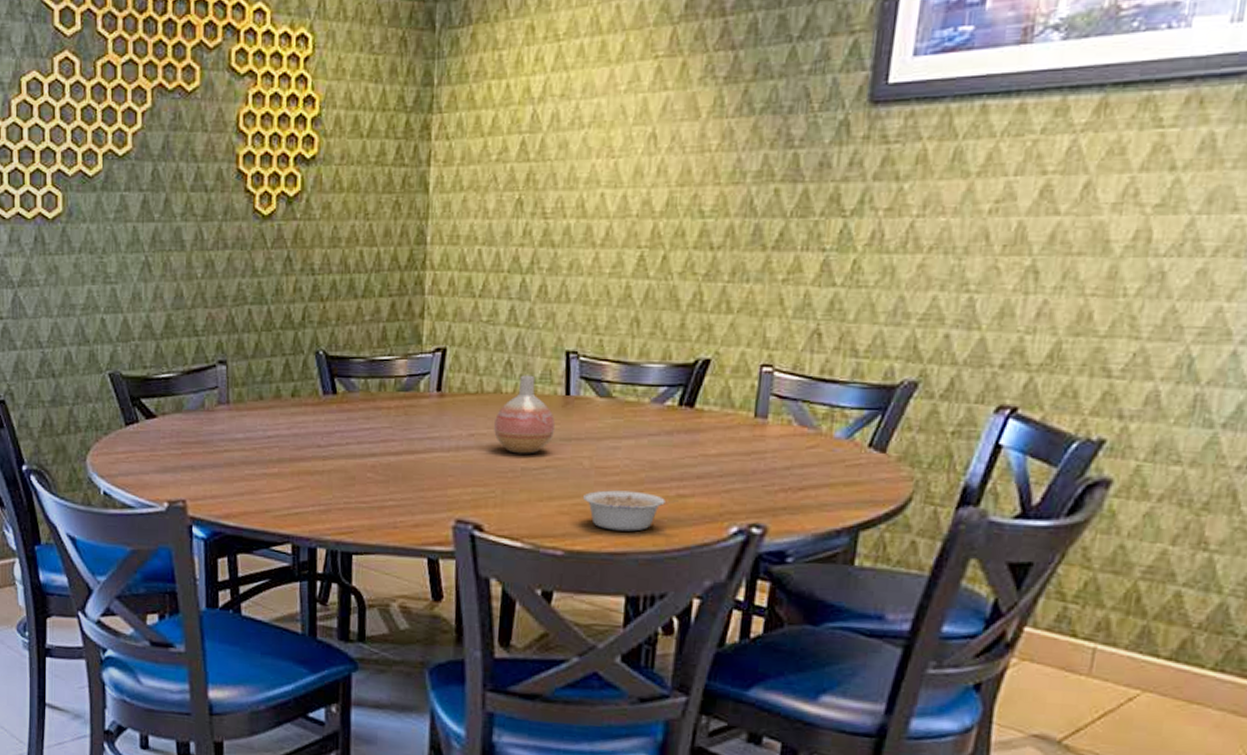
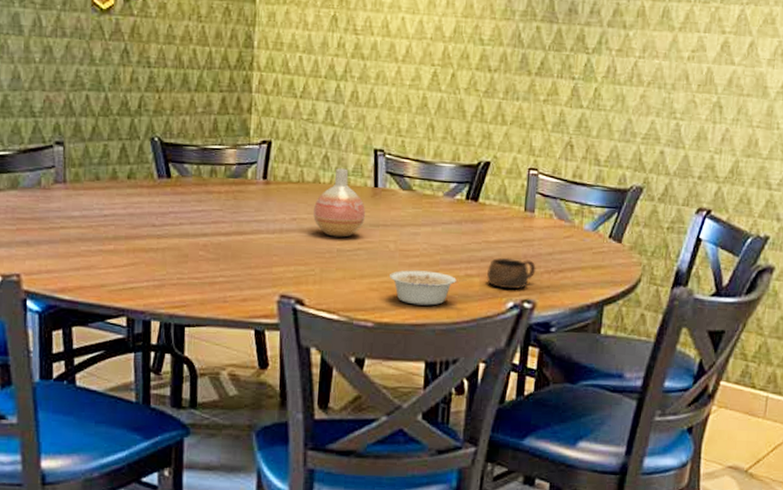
cup: none [704,473,769,511] -> present [487,257,536,289]

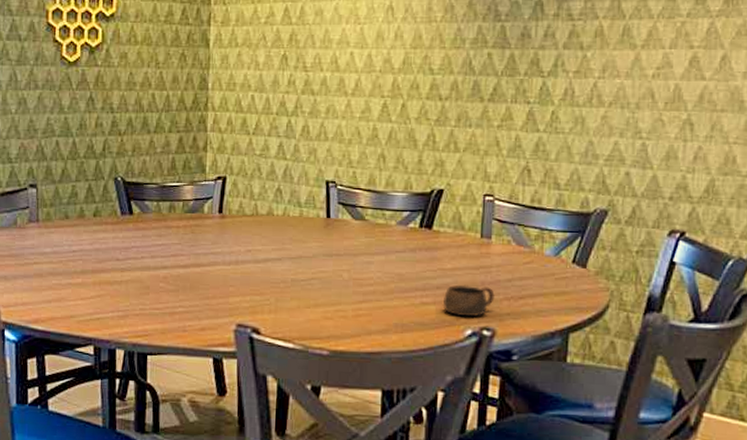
vase: present [313,168,366,238] -> none [268,200,319,268]
legume: present [390,270,467,306] -> none [344,298,422,334]

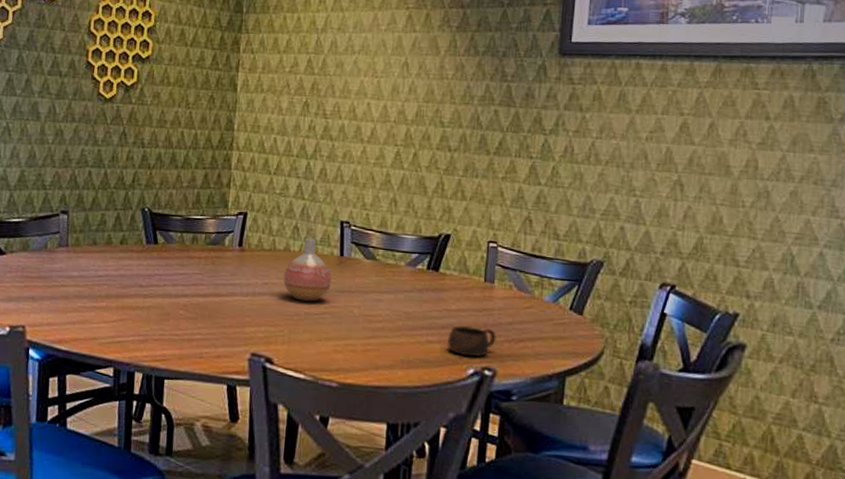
vase: none [268,200,319,268] -> present [283,238,332,302]

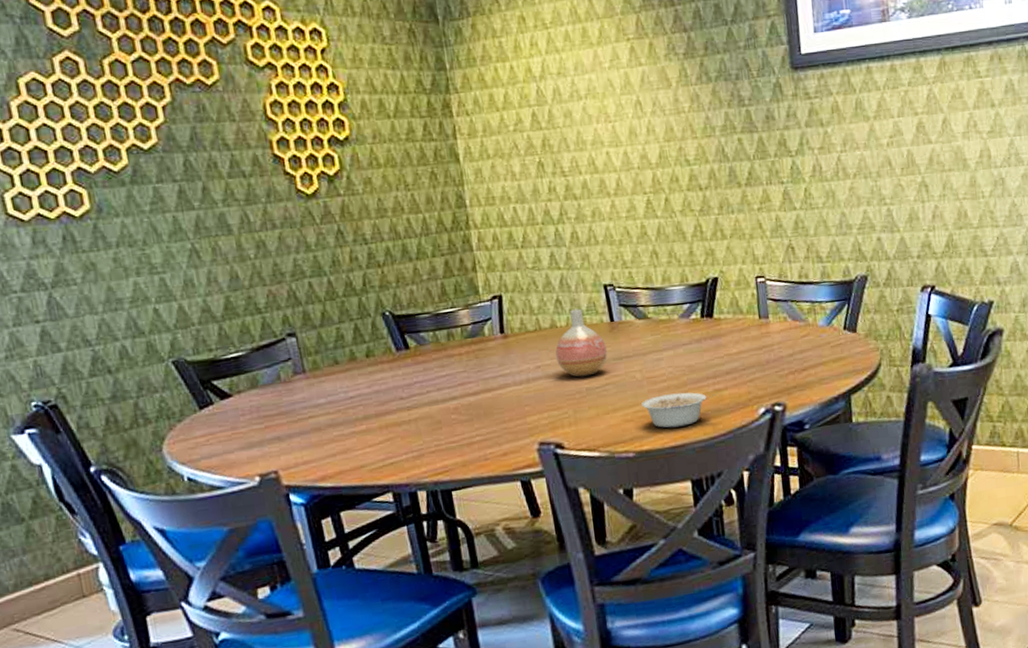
legume: none [354,334,428,370] -> present [641,392,716,428]
cup: present [448,325,496,357] -> none [734,364,781,397]

